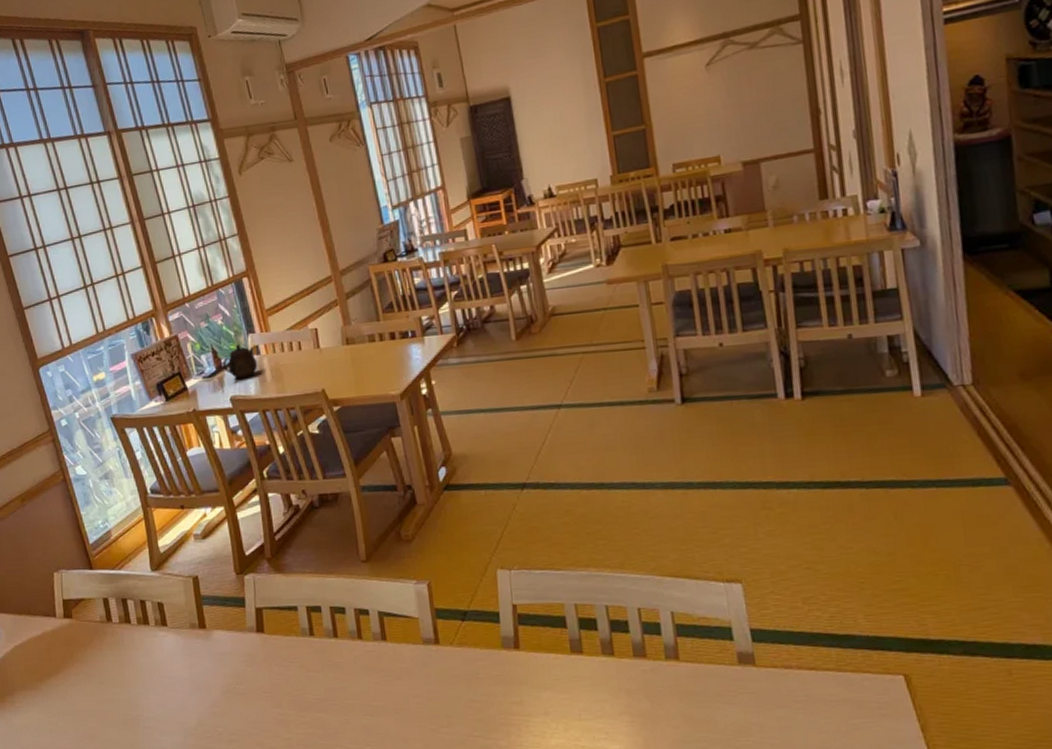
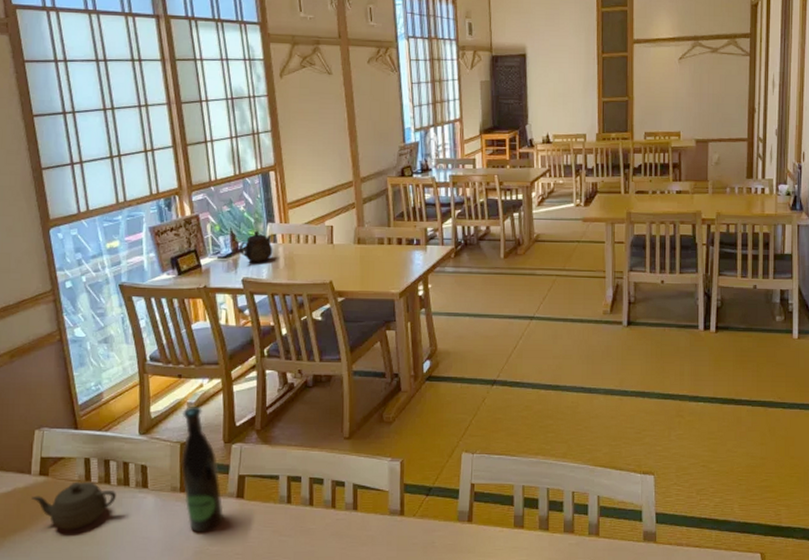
teapot: none [60,622,138,672] -> present [32,481,116,530]
bottle: none [190,537,247,671] -> present [181,406,225,533]

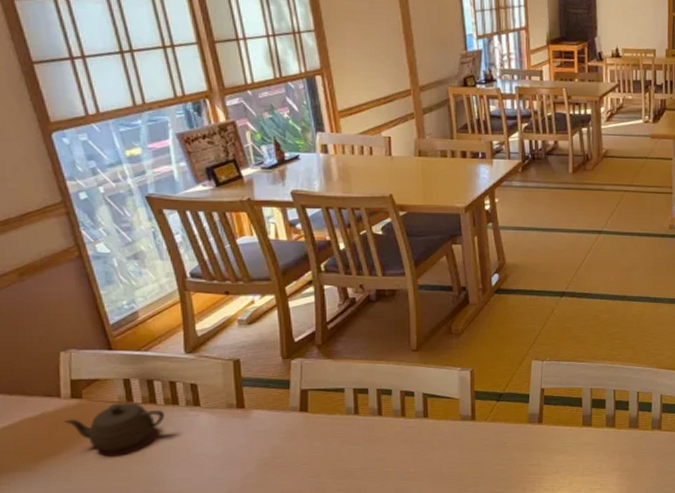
bottle: present [181,406,225,533] -> none [233,322,288,447]
teapot: present [238,230,273,263] -> none [285,140,325,175]

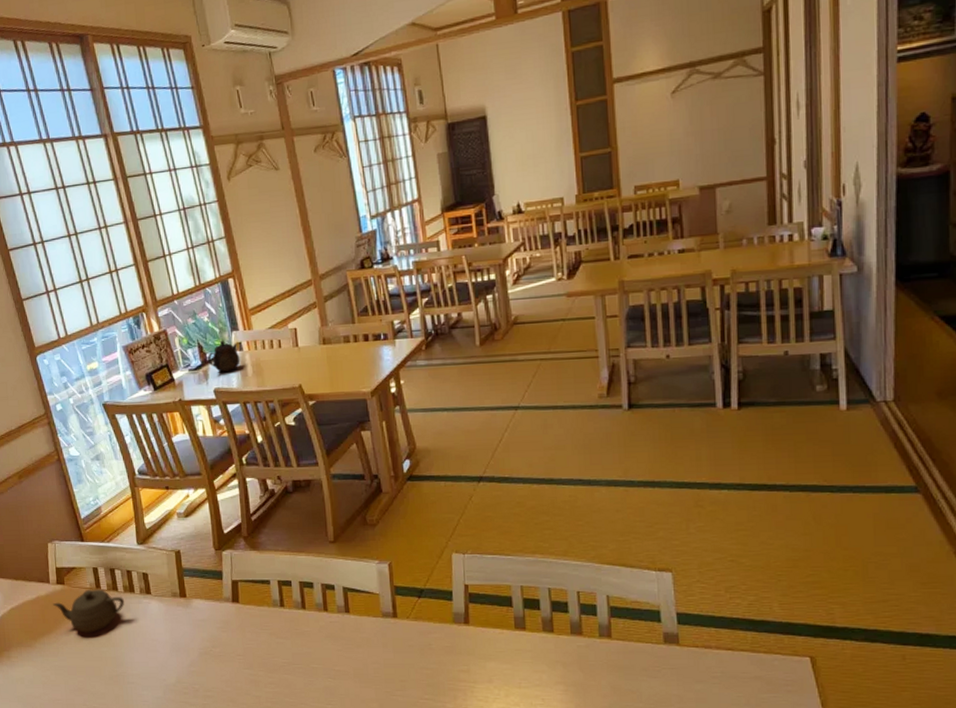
teapot: none [285,140,325,175] -> present [207,340,240,373]

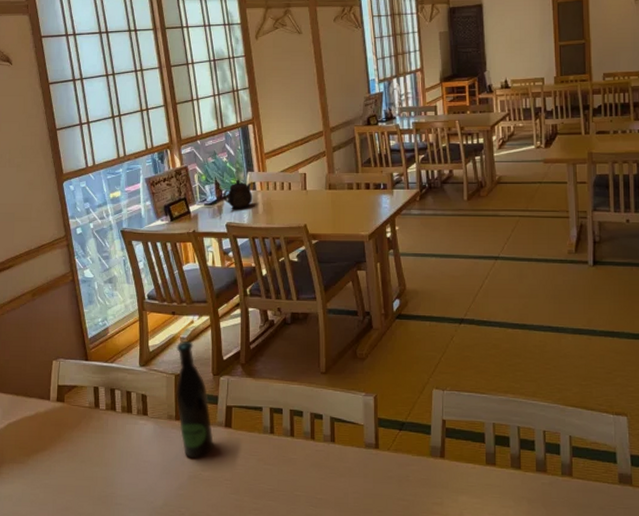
teapot: present [53,589,124,633] -> none [51,408,121,452]
bottle: none [174,515,223,635] -> present [176,340,215,459]

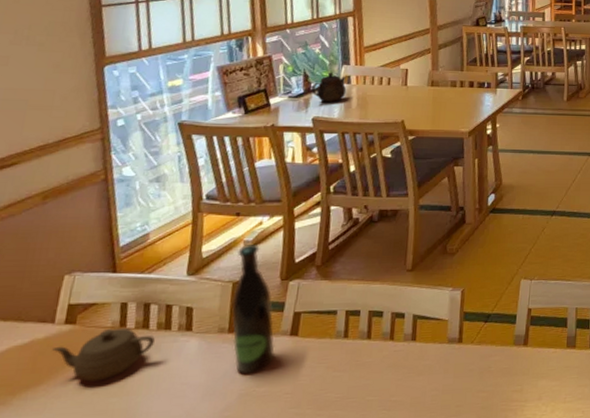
teapot: none [51,408,121,452] -> present [52,327,155,382]

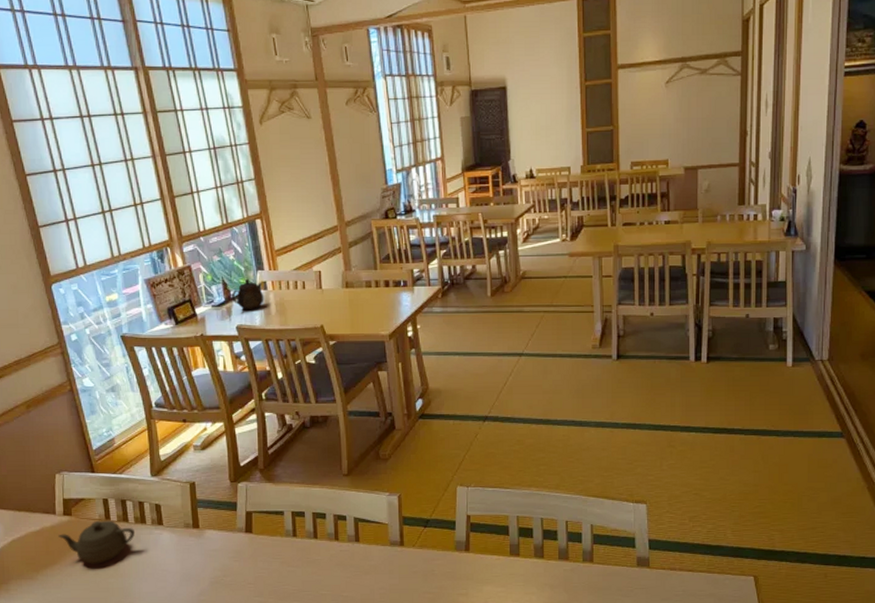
bottle: present [231,243,276,374] -> none [190,448,236,565]

